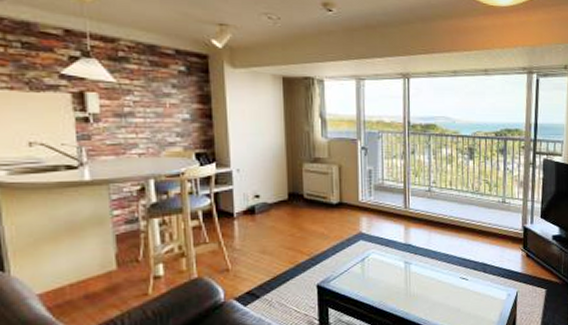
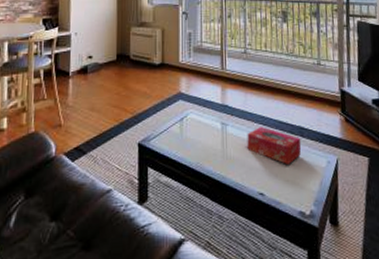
tissue box: none [430,263,484,299] -> present [247,126,302,164]

